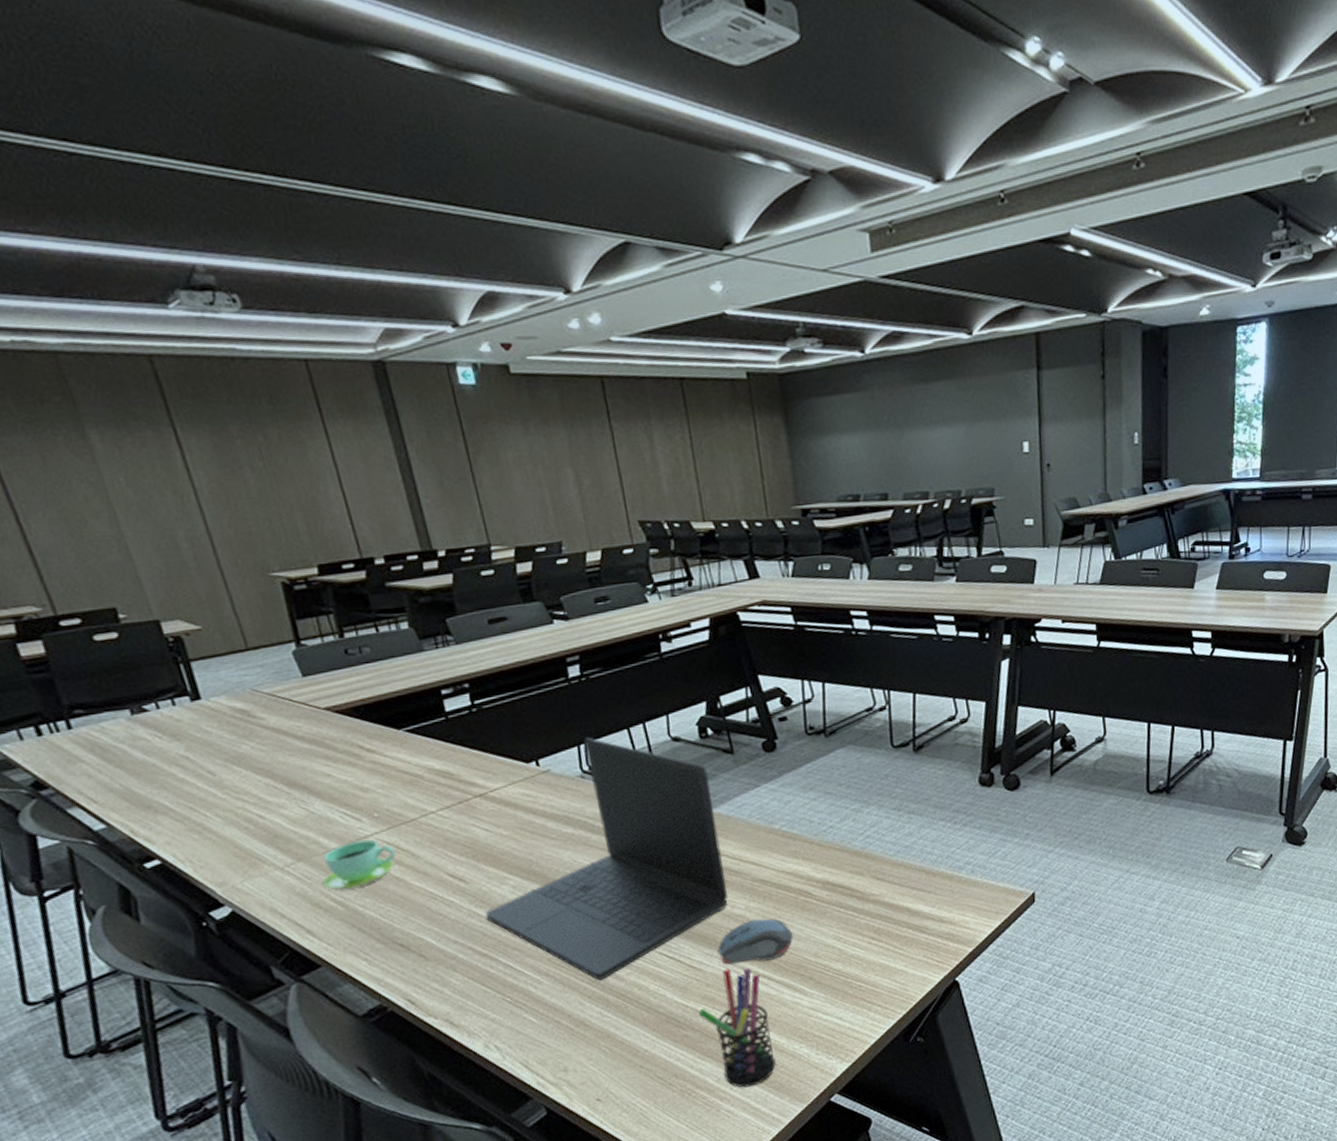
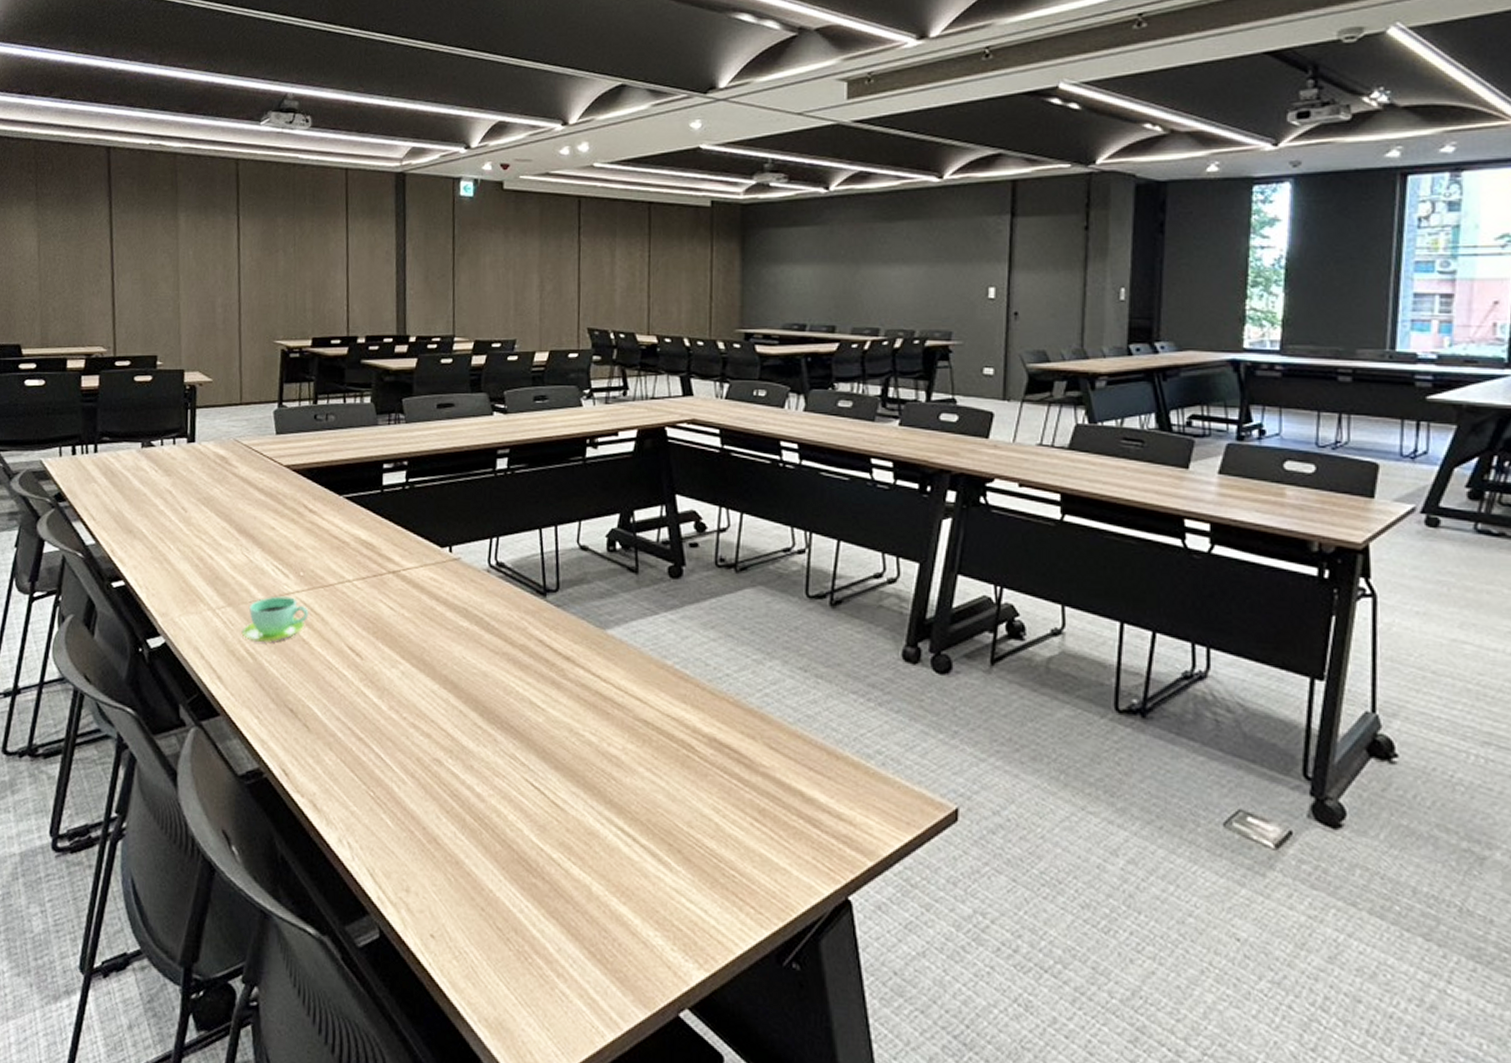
laptop: present [485,737,729,981] -> none [370,531,610,796]
pen holder: present [699,968,776,1088] -> none [553,816,626,970]
computer mouse: present [718,918,793,965] -> none [585,764,667,818]

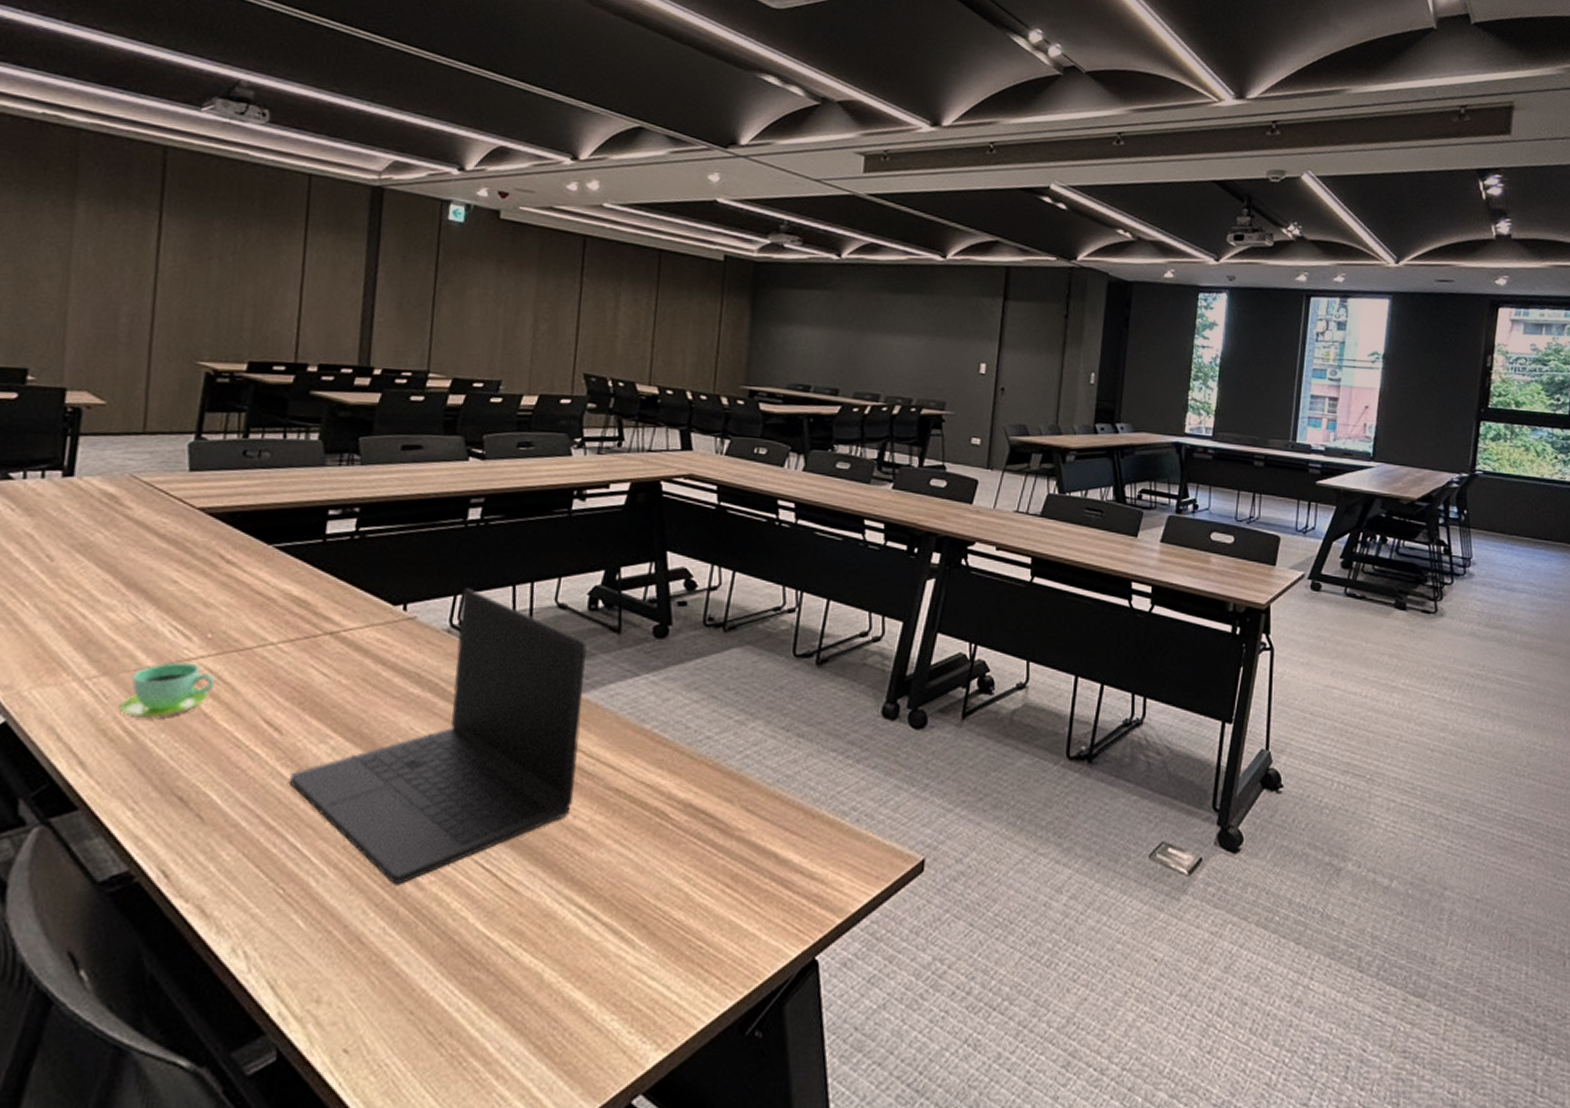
laptop: none [370,531,610,796] -> present [288,587,588,885]

